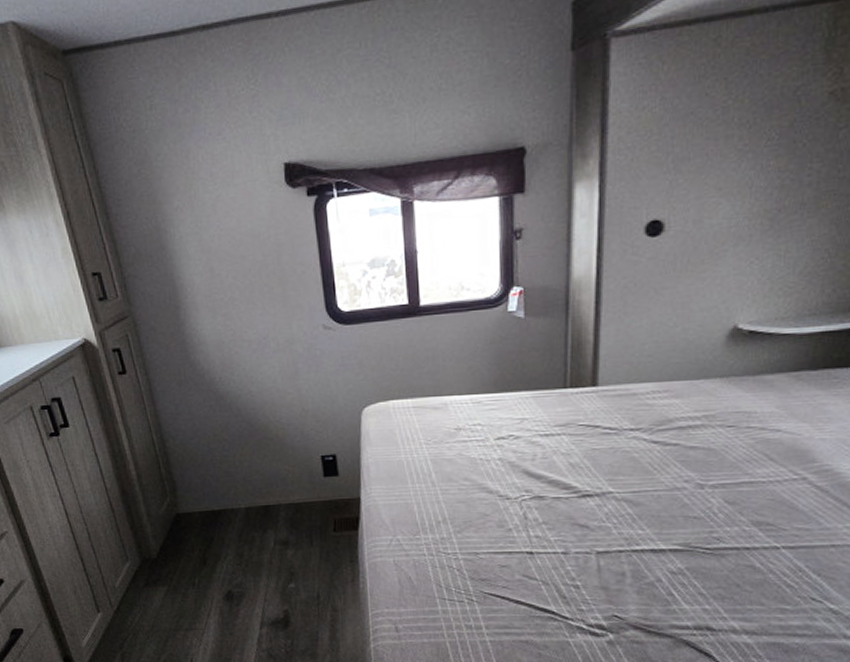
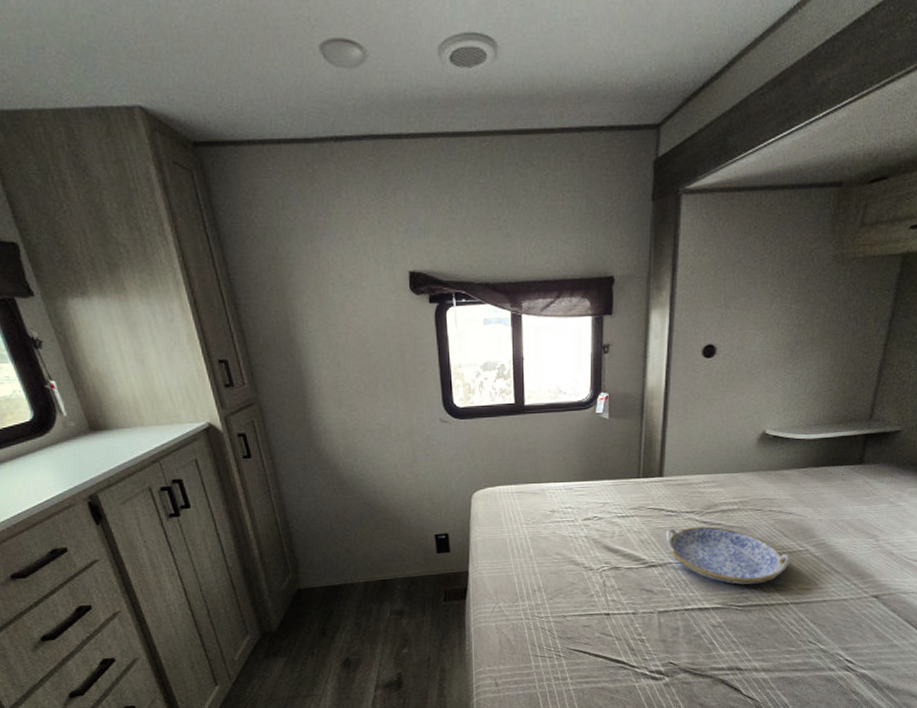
serving tray: none [603,447,780,521] -> present [665,526,791,585]

